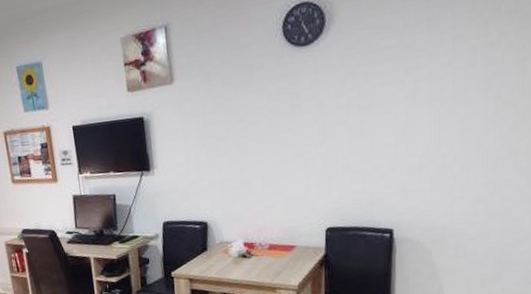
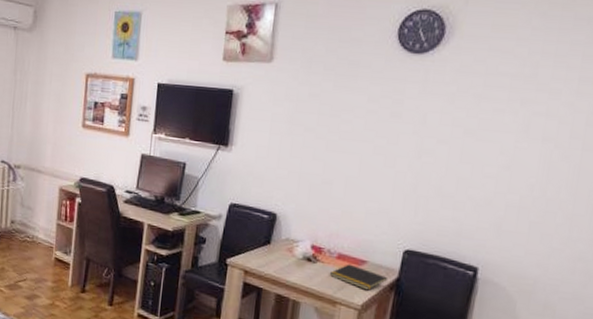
notepad: none [264,251,317,272] -> present [329,264,388,291]

